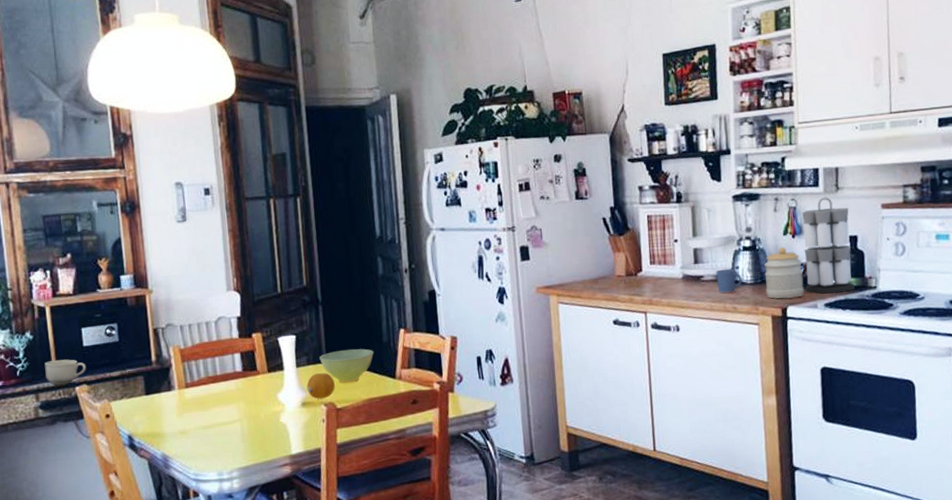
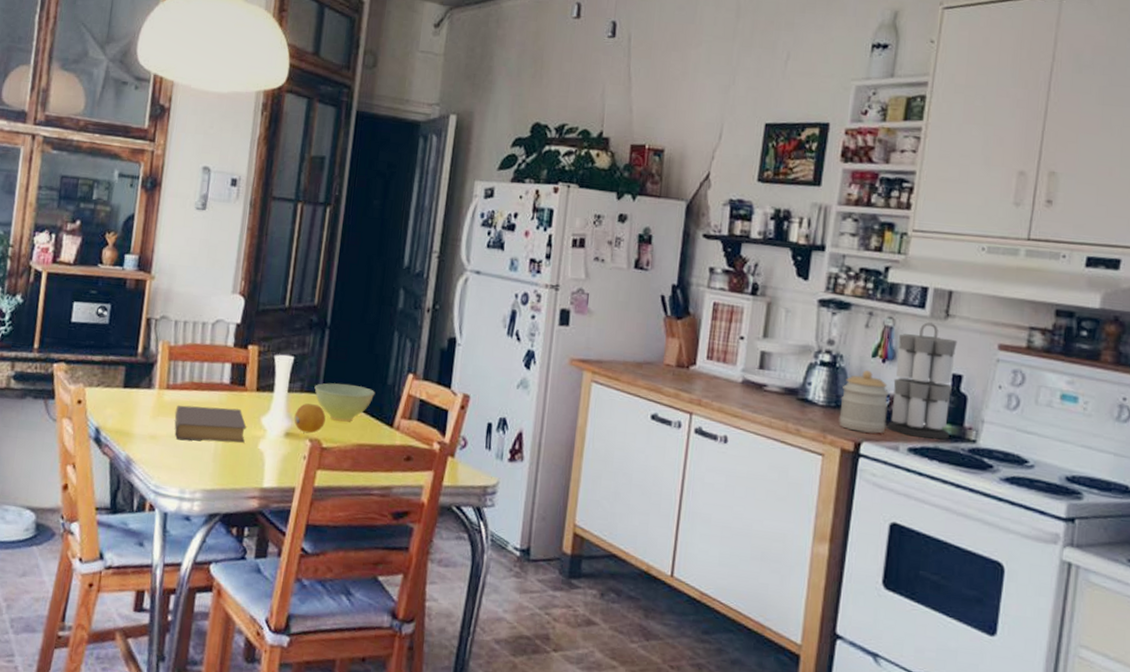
teacup: present [44,359,87,385] -> none [26,330,70,359]
book: none [198,391,267,430] -> present [174,405,247,443]
mug: present [716,269,743,294] -> none [782,381,813,412]

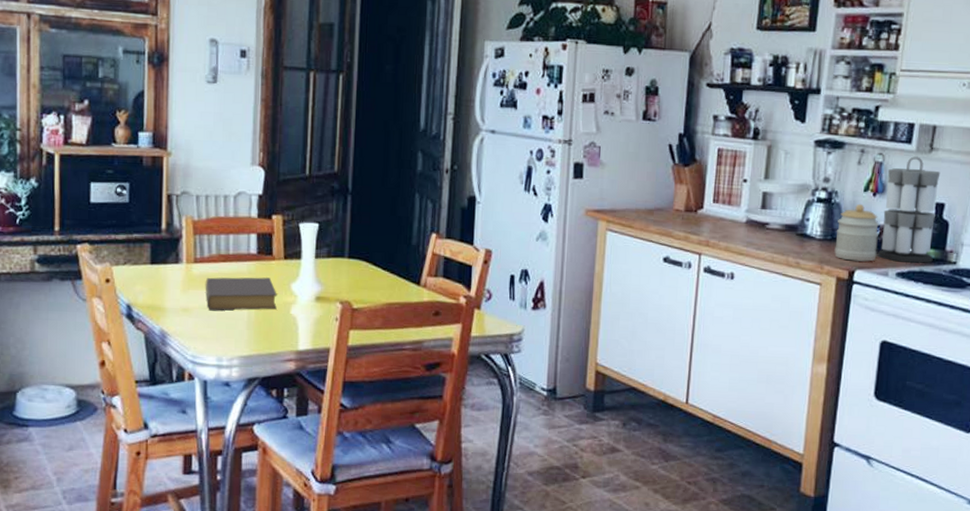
fruit: present [294,403,326,434] -> none [323,268,354,296]
bowl: present [314,383,376,423] -> none [341,247,401,284]

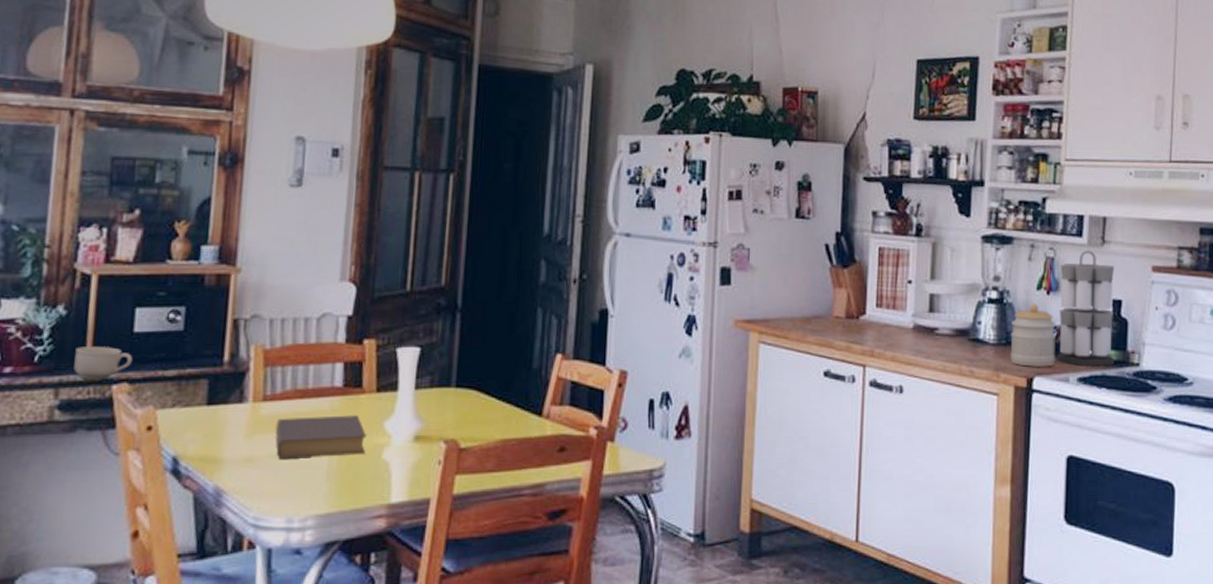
teacup: none [47,213,91,241] -> present [73,347,133,380]

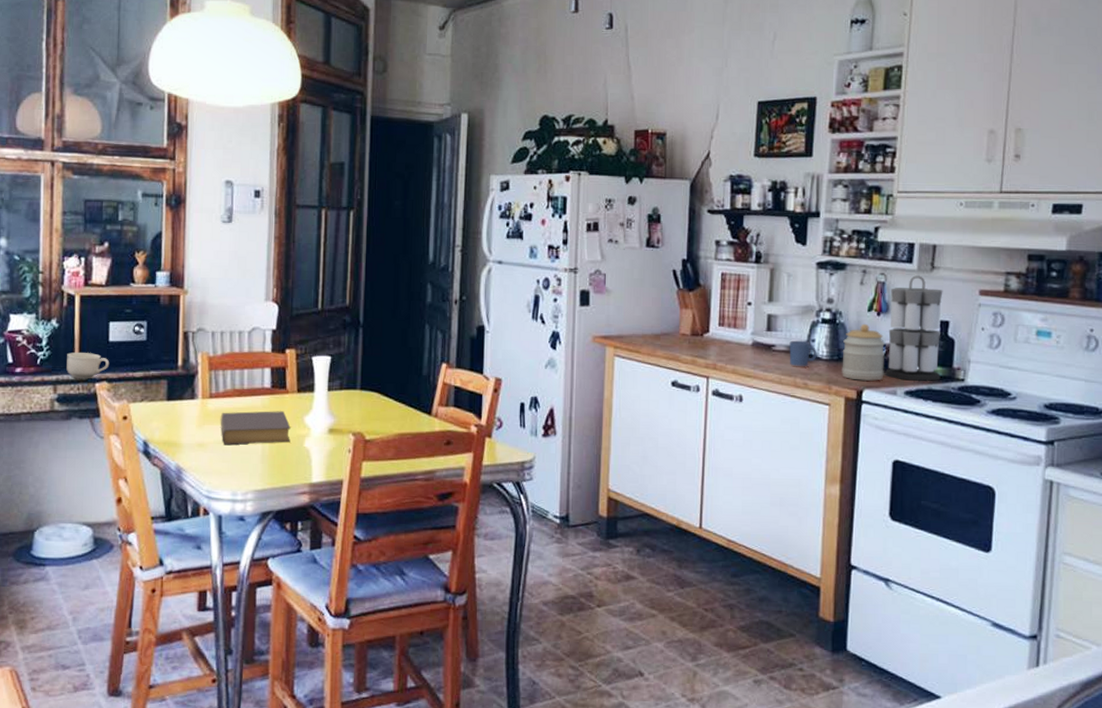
mug: none [953,322,984,353] -> present [789,340,817,367]

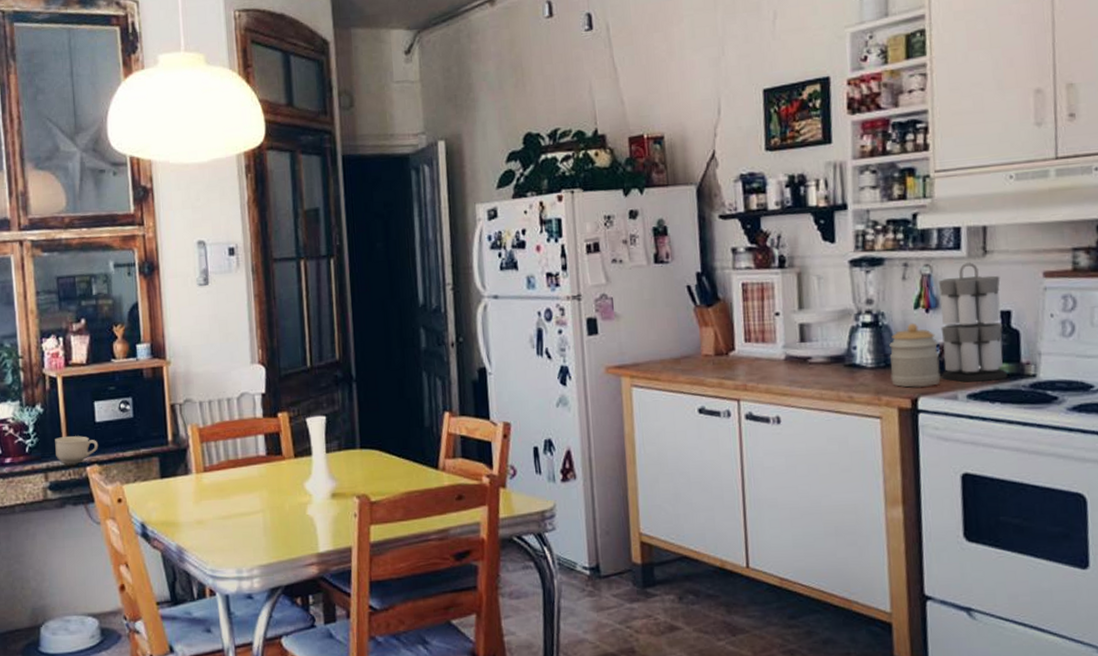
book: present [220,411,291,446] -> none [217,479,292,521]
mug: present [789,340,817,367] -> none [827,349,861,380]

